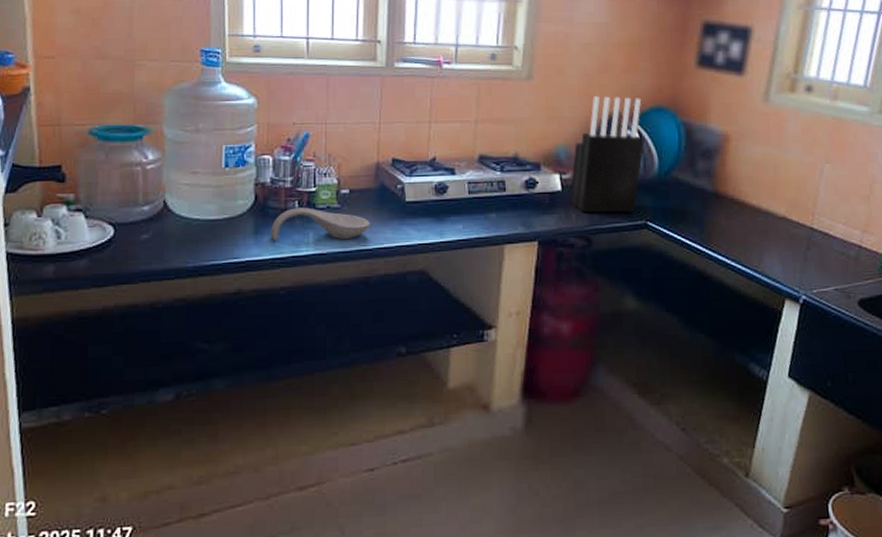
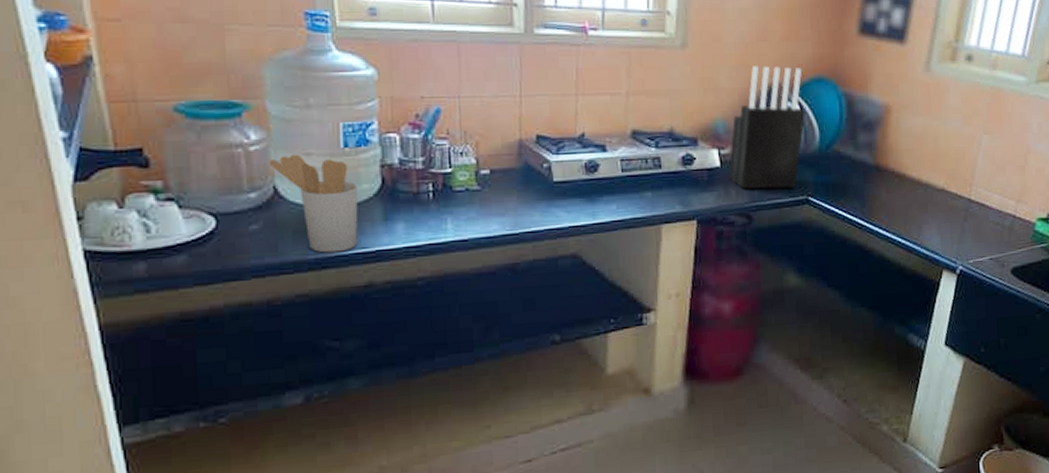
utensil holder: none [161,172,233,262] -> present [269,154,358,253]
spoon rest: present [270,207,371,241] -> none [402,190,516,228]

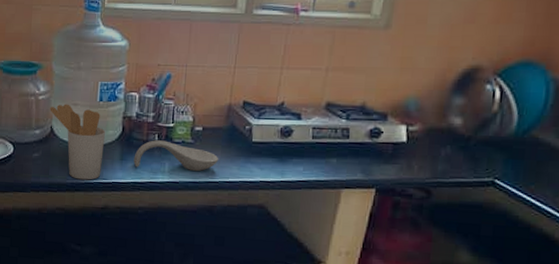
spoon rest: none [402,190,516,228] -> present [133,140,219,171]
knife block: present [728,66,805,190] -> none [413,47,509,169]

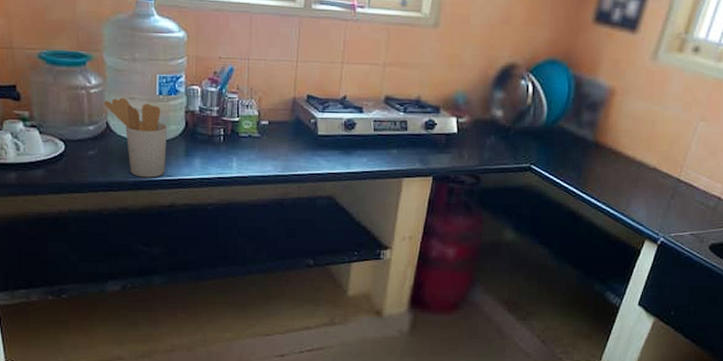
spoon rest: present [133,140,219,171] -> none [199,135,287,165]

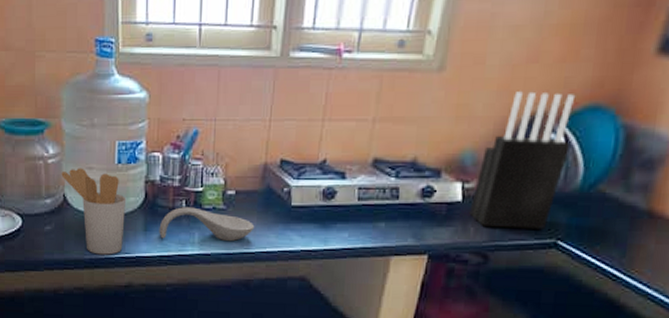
spoon rest: none [199,135,287,165] -> present [159,207,255,241]
knife block: none [463,46,538,156] -> present [469,91,576,229]

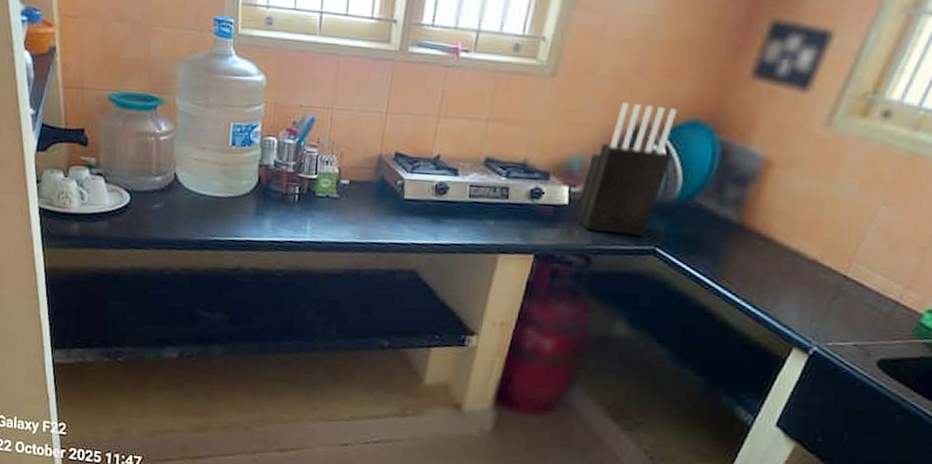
utensil holder: present [61,168,125,255] -> none [173,147,238,237]
spoon rest: present [159,207,255,241] -> none [271,193,367,230]

